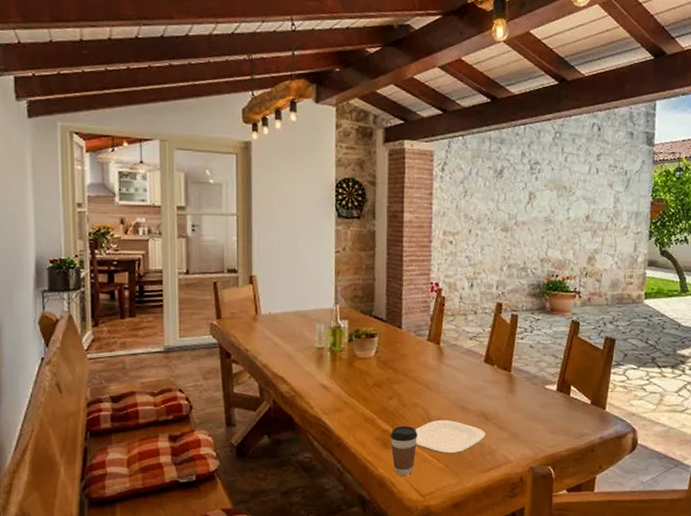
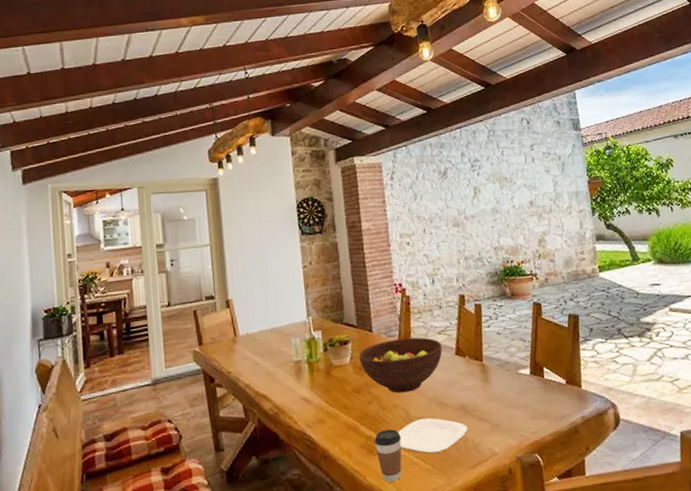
fruit bowl: none [384,339,471,393] -> present [359,337,442,394]

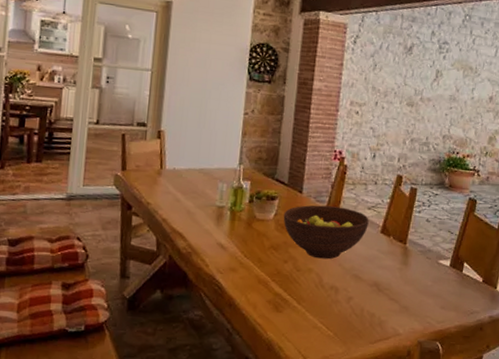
coffee cup: present [374,429,402,482] -> none [282,290,310,341]
plate: present [398,417,468,454] -> none [307,286,377,323]

